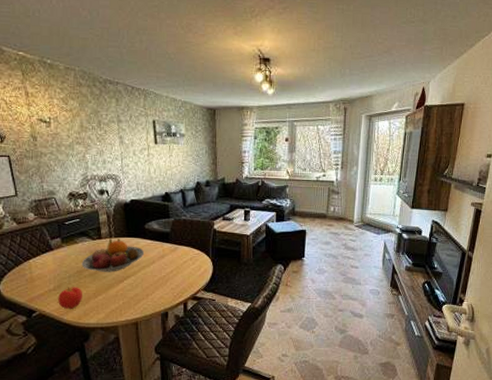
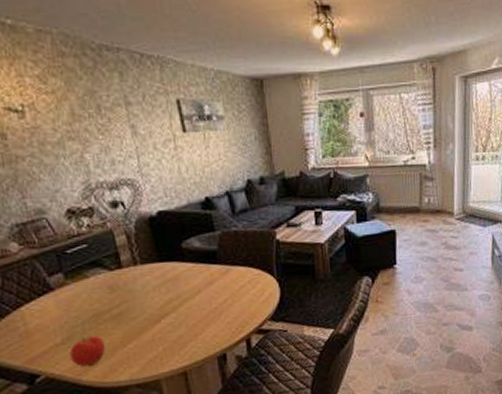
fruit bowl: present [81,239,145,272] -> none [97,265,186,313]

